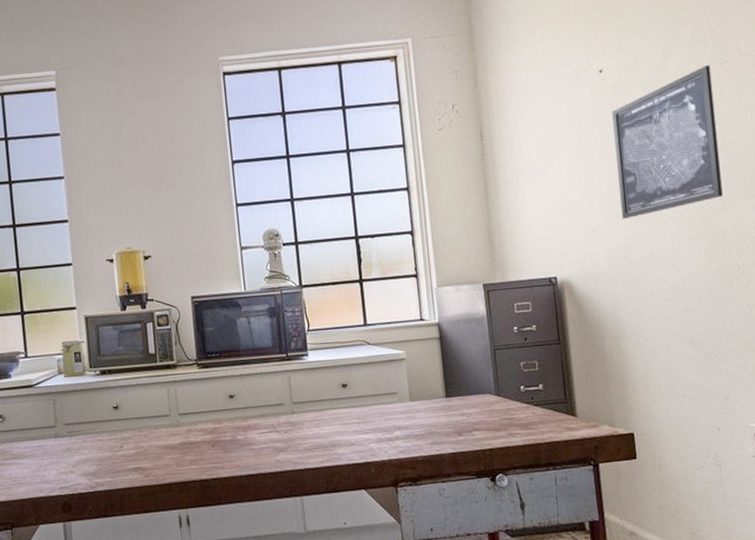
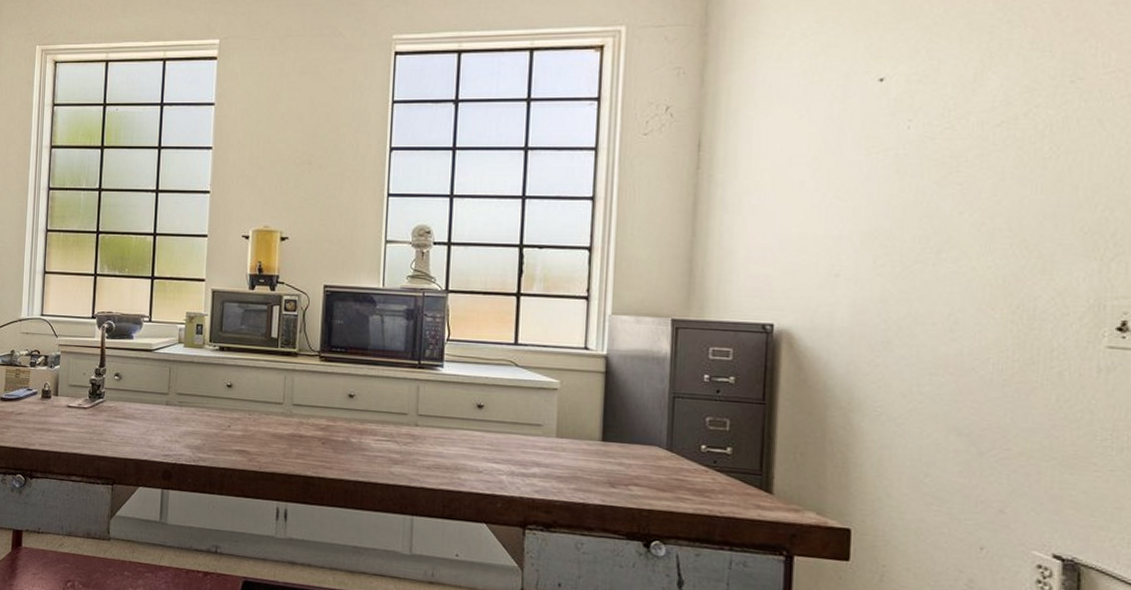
wall art: present [612,65,723,219] -> none [880,82,1054,266]

